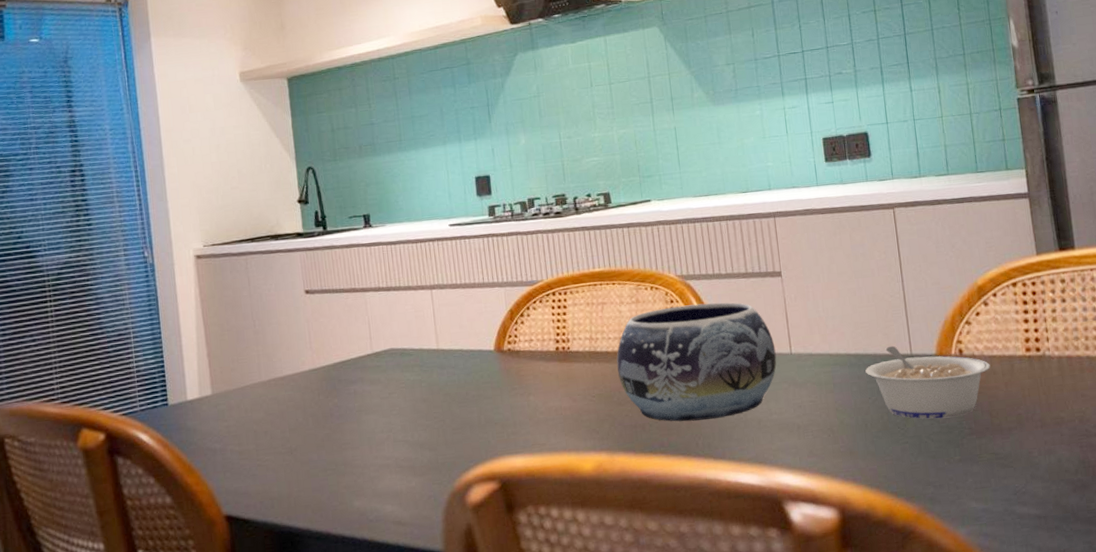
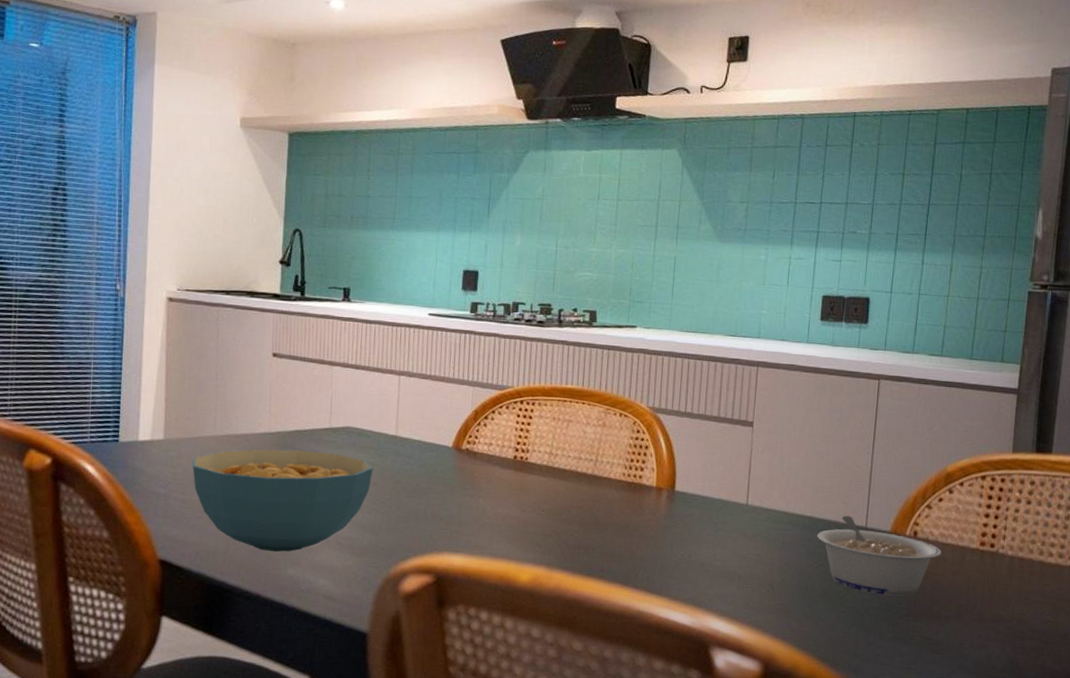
cereal bowl: none [242,377,421,488] -> present [192,449,373,552]
decorative bowl: present [616,302,777,422] -> none [571,436,733,555]

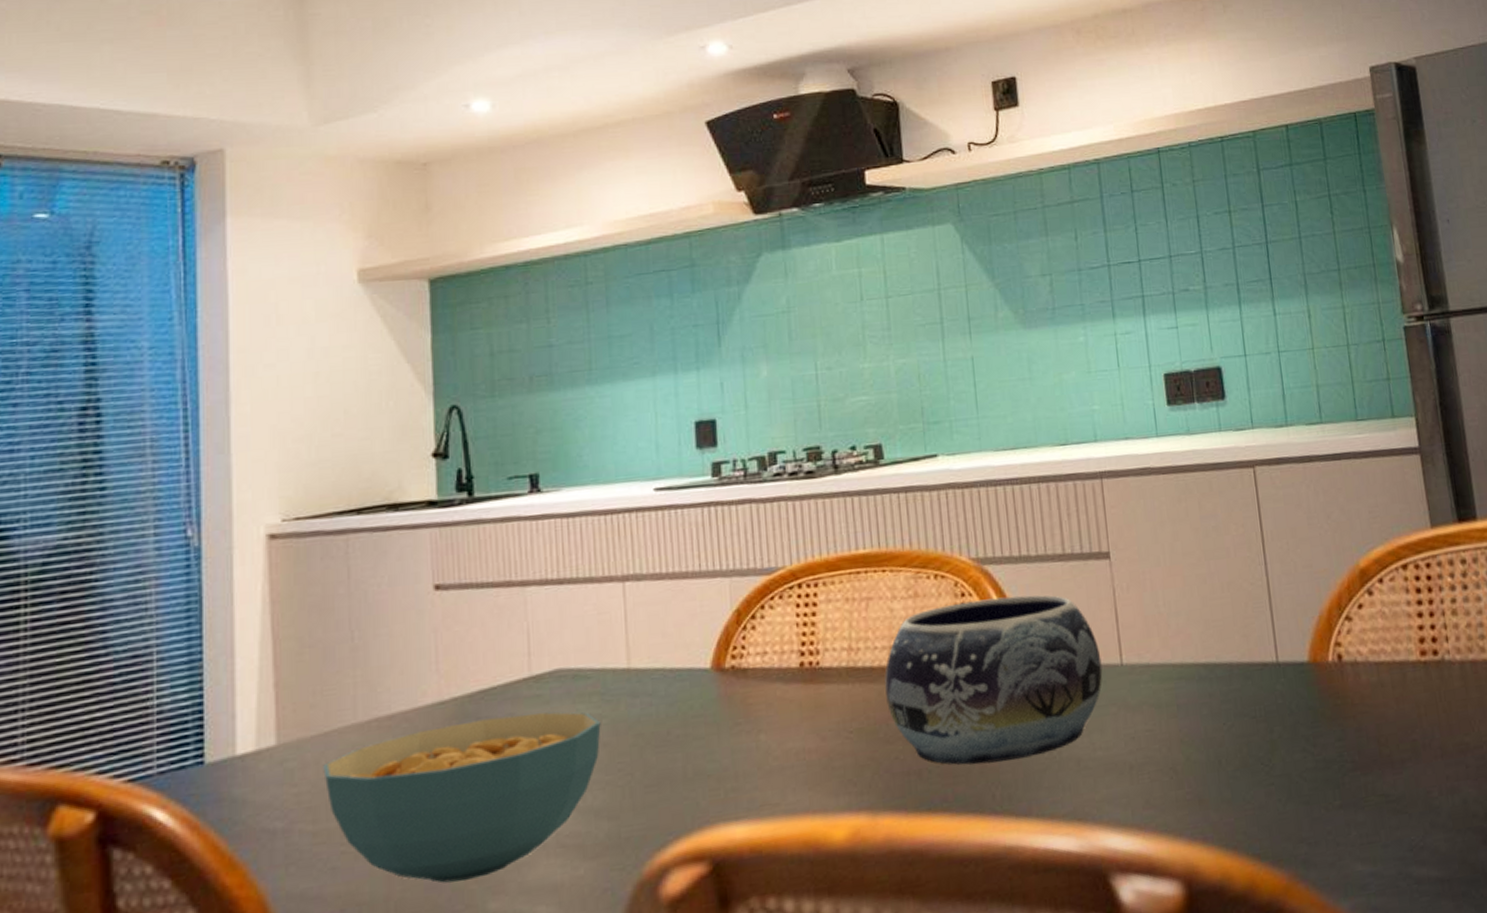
decorative bowl: none [571,436,733,555] -> present [884,595,1103,765]
legume: present [817,515,942,596] -> none [1218,651,1377,751]

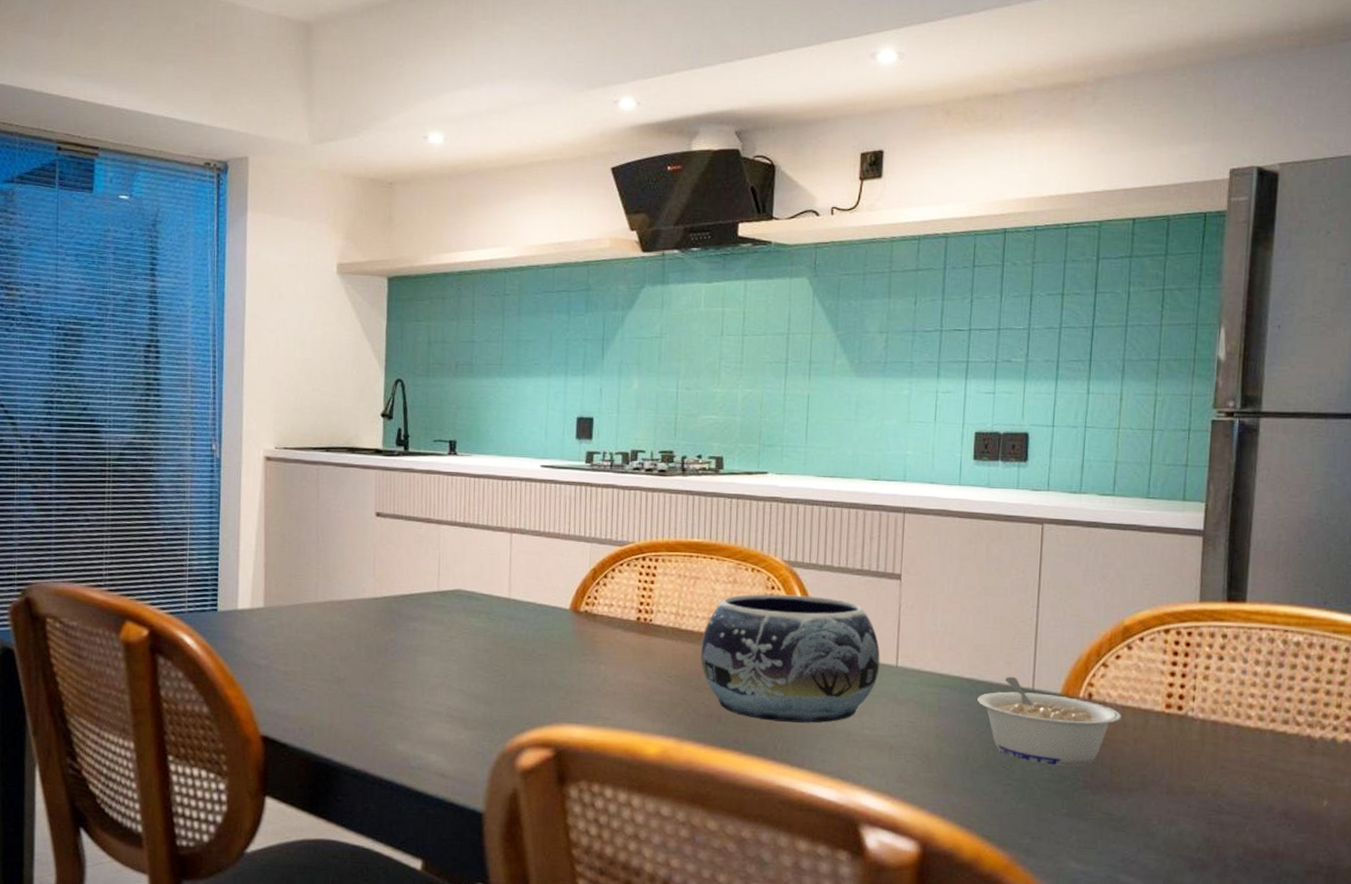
cereal bowl: present [323,712,601,883] -> none [293,615,485,726]
legume: none [1218,651,1377,751] -> present [977,676,1122,766]

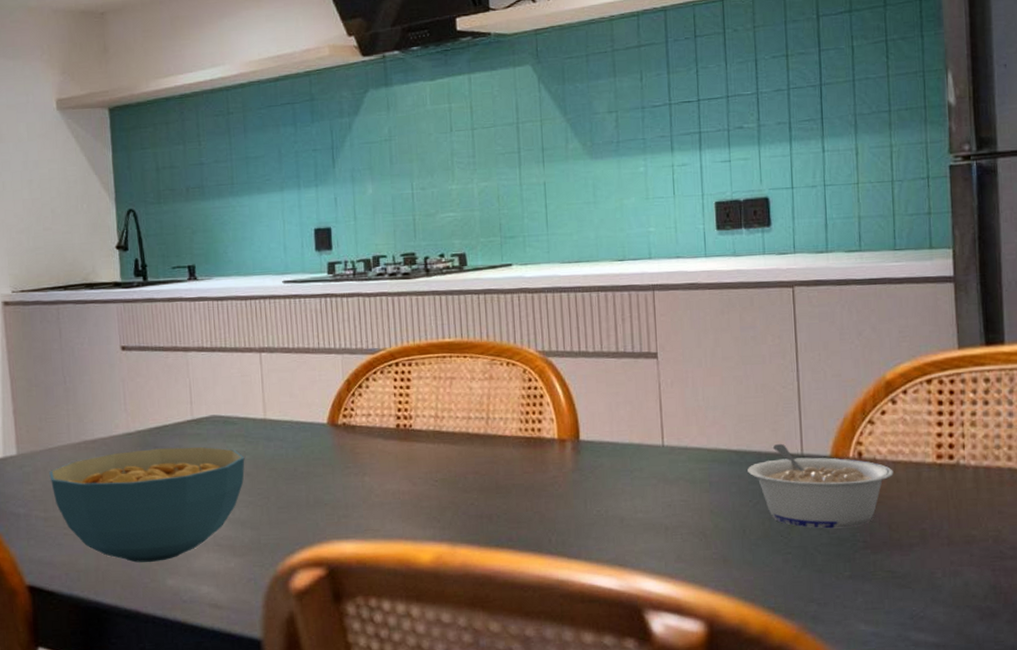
cereal bowl: none [293,615,485,726] -> present [49,447,245,563]
decorative bowl: present [701,593,880,723] -> none [464,384,646,515]

